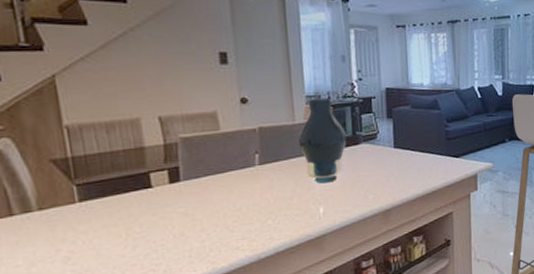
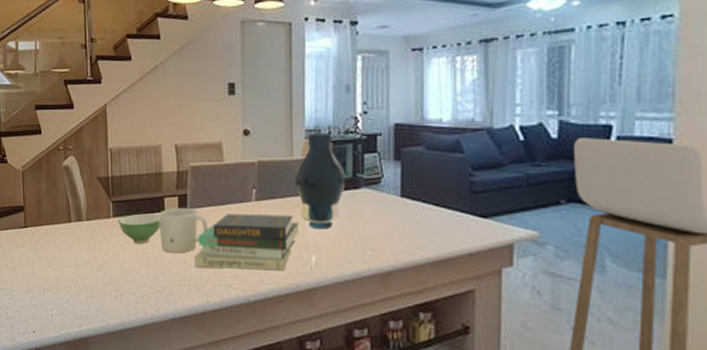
bowl: none [87,191,148,226] -> present [118,213,161,244]
mug: none [143,179,208,229] -> present [158,207,208,254]
books: none [193,174,306,238] -> present [194,214,299,271]

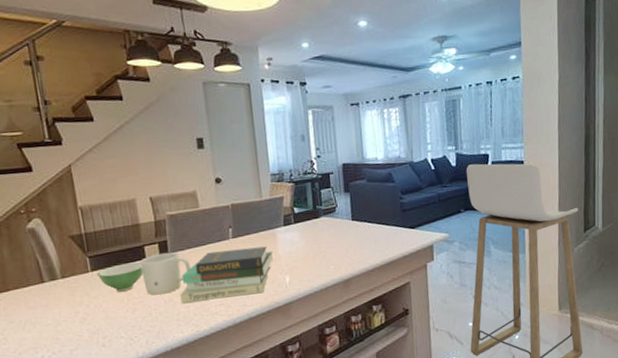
vase: present [295,132,346,230] -> none [265,175,309,255]

